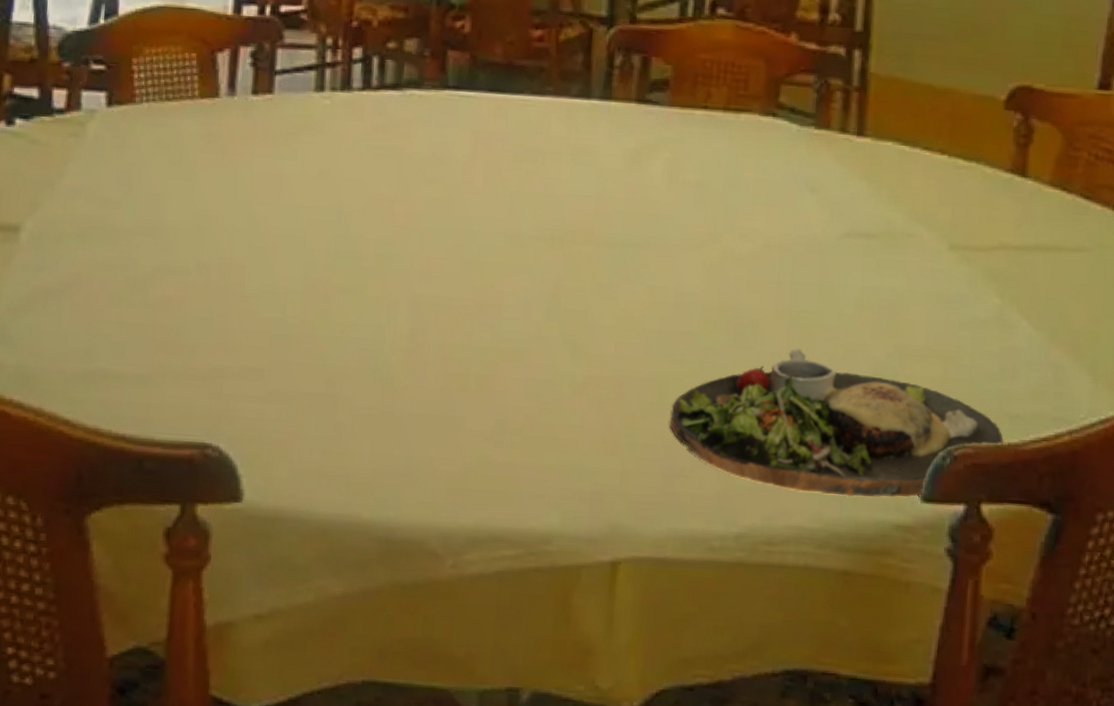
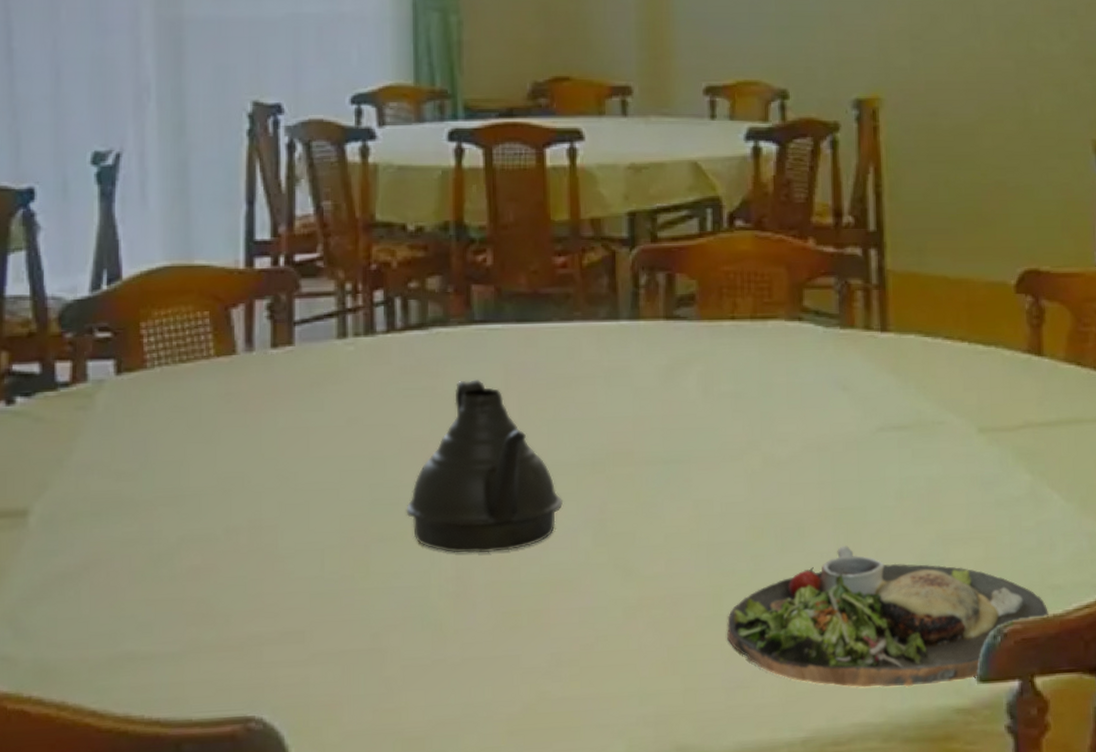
teapot: none [367,143,520,315] -> present [406,379,564,554]

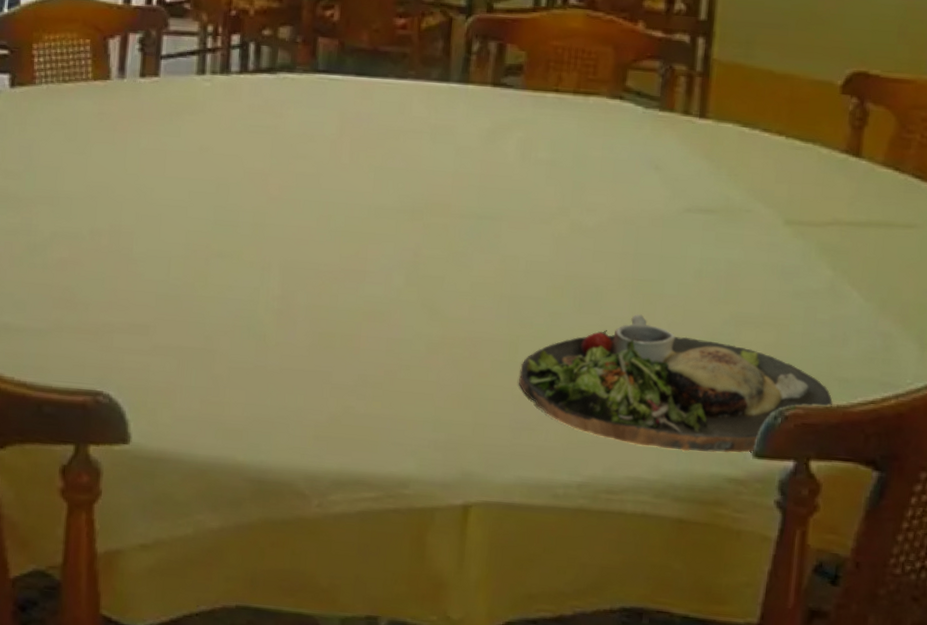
teapot: present [406,379,564,554] -> none [243,122,383,280]

